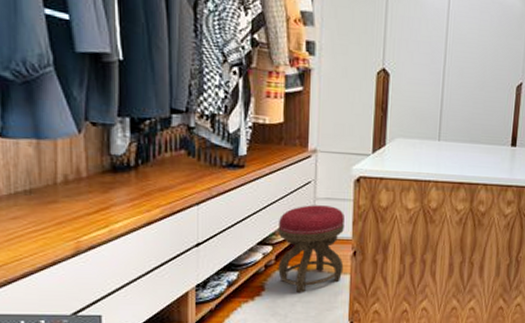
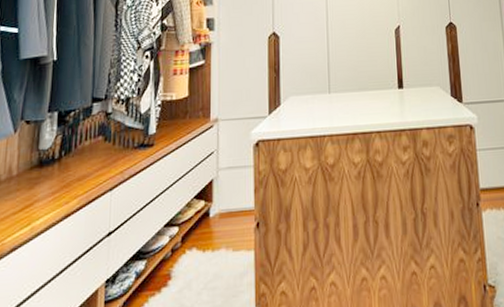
stool: present [277,205,344,294] -> none [183,175,248,279]

